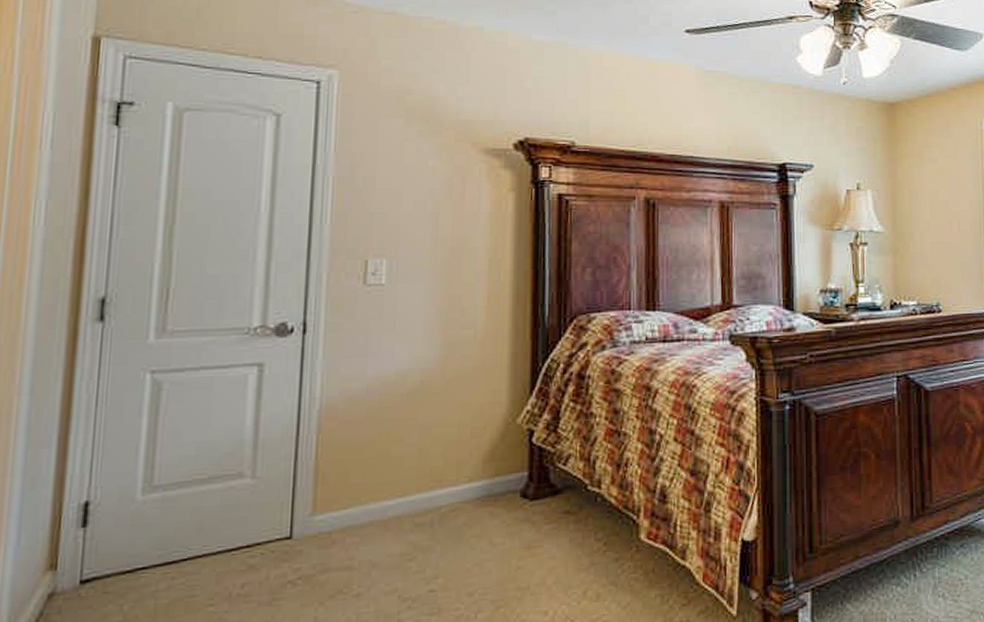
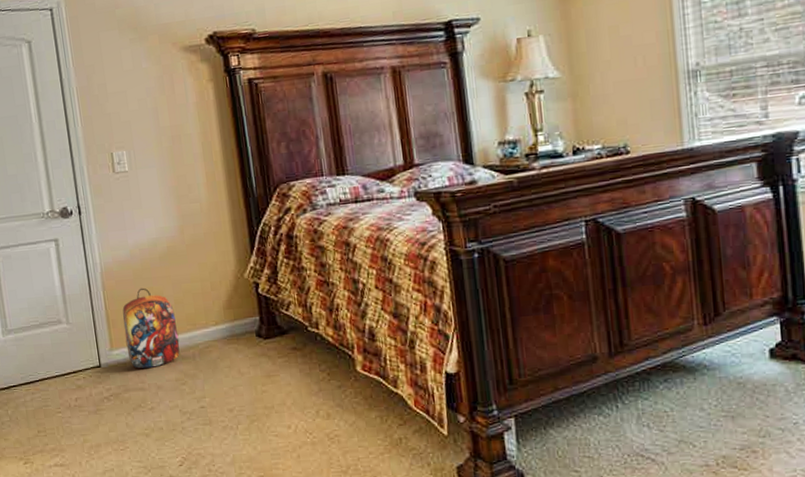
backpack: none [336,432,416,540] -> present [122,287,180,369]

